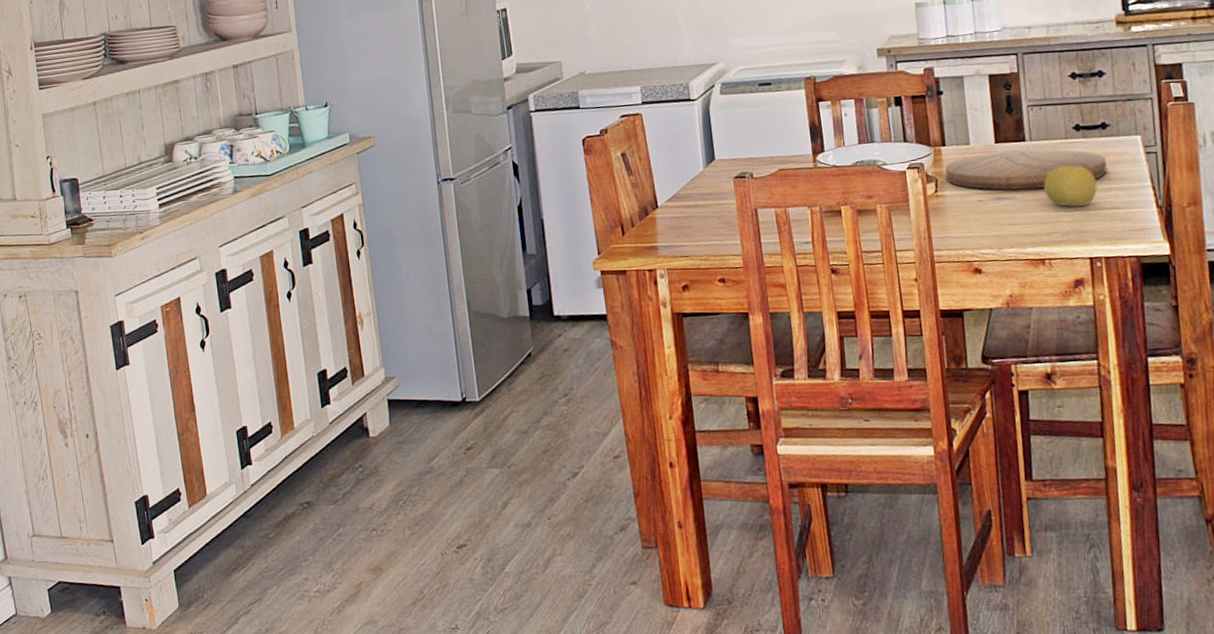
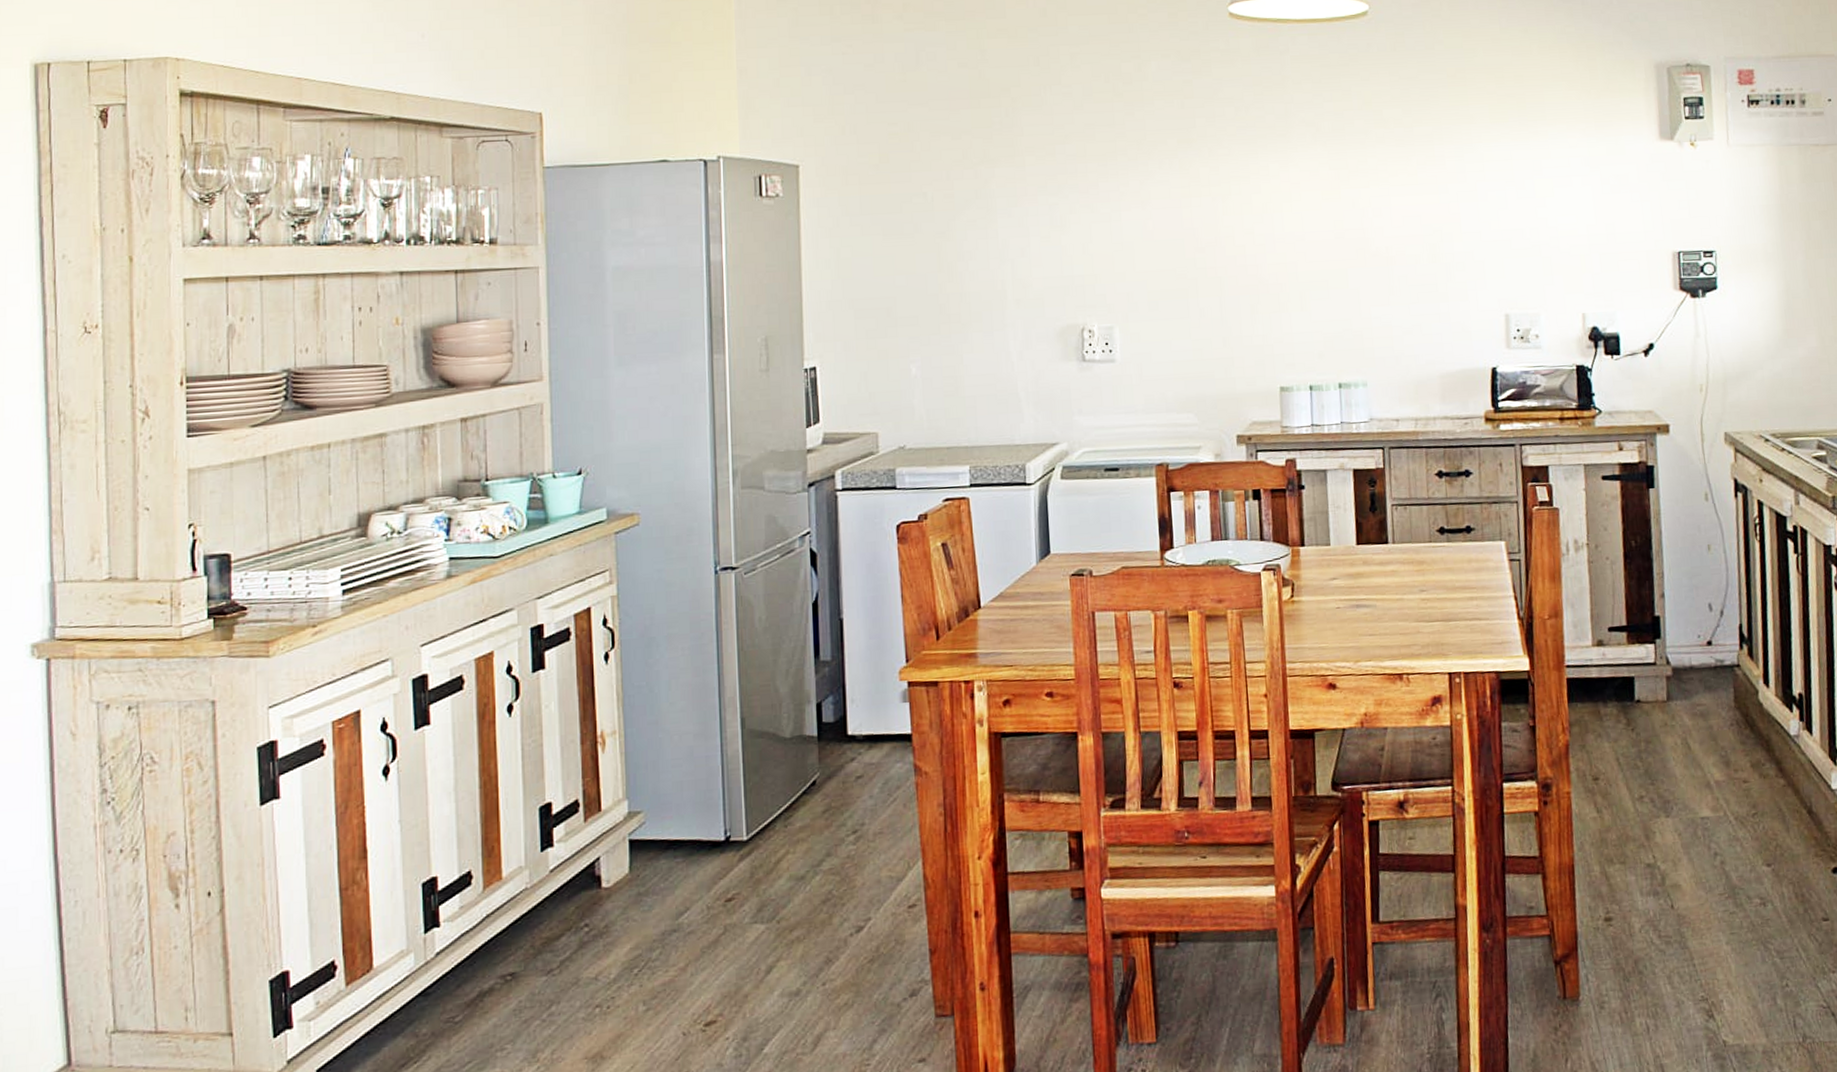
cutting board: present [944,149,1107,190] -> none [1302,553,1470,597]
fruit: present [1043,165,1098,207] -> none [1405,571,1460,617]

